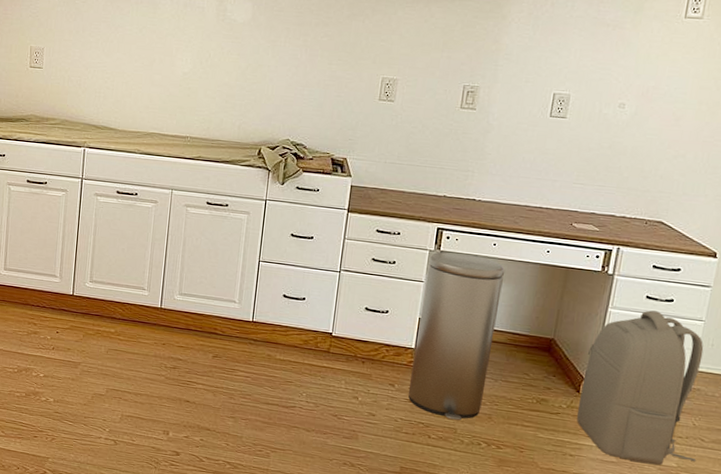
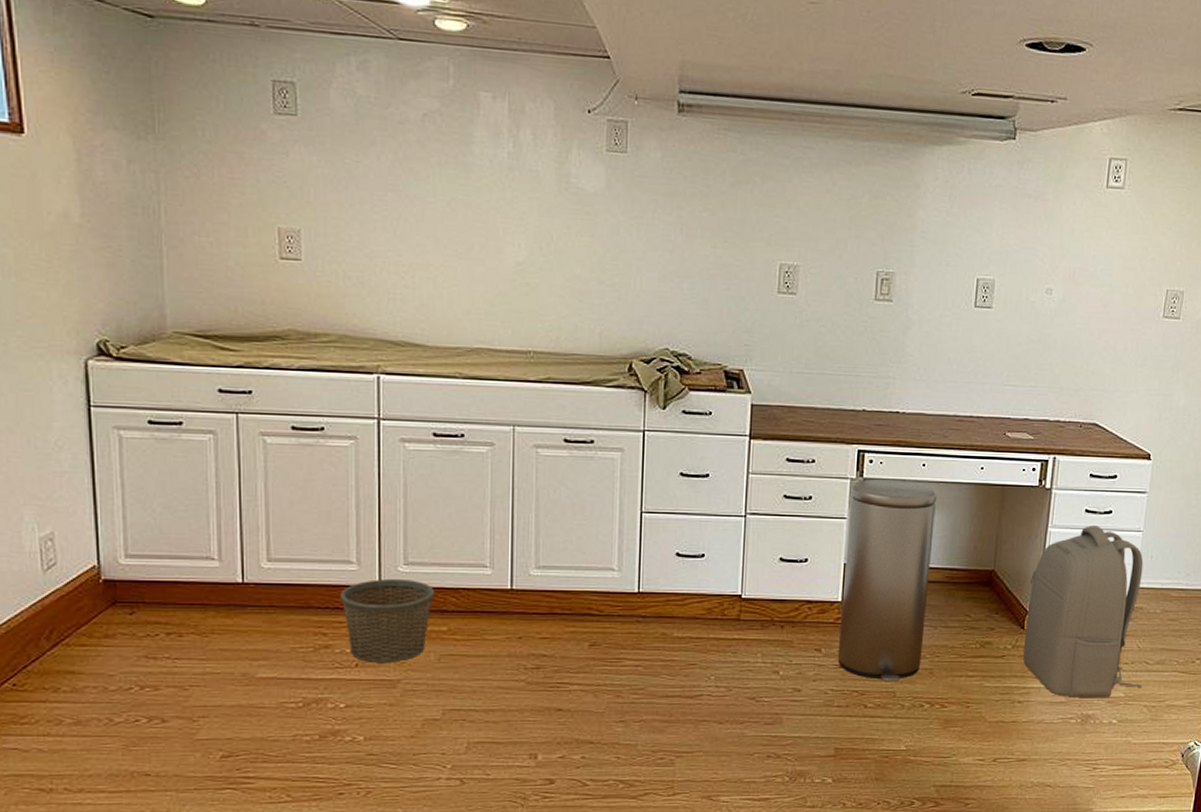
basket: none [47,290,108,350] -> present [340,578,434,662]

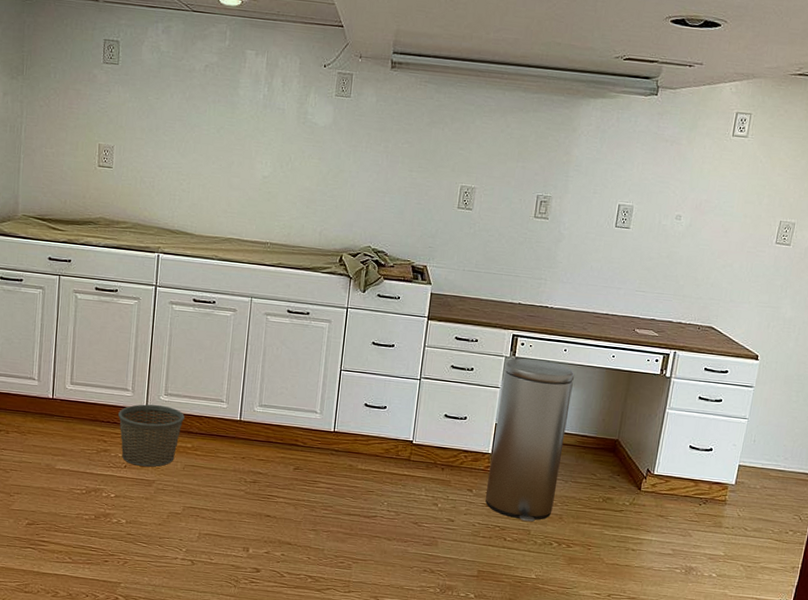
backpack: present [1023,525,1144,699] -> none [638,410,747,555]

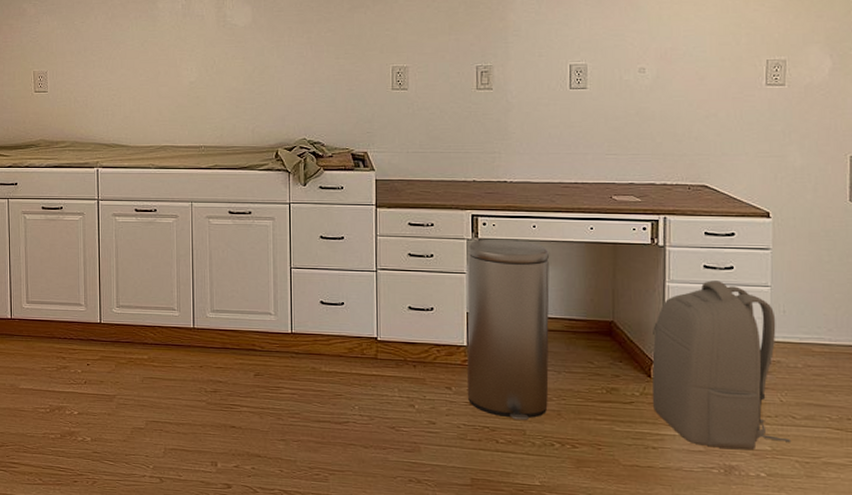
basket: present [118,404,185,467] -> none [74,317,138,382]
backpack: none [638,410,747,555] -> present [652,280,792,451]

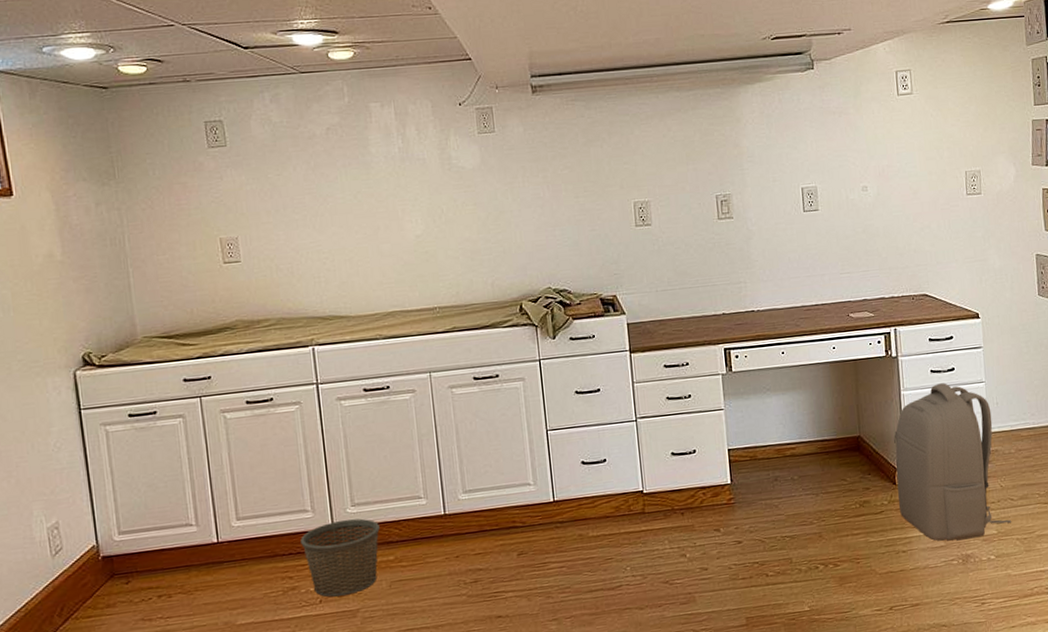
basket: none [74,317,138,382] -> present [300,518,380,597]
pedal bin: present [467,238,550,421] -> none [723,367,810,550]

